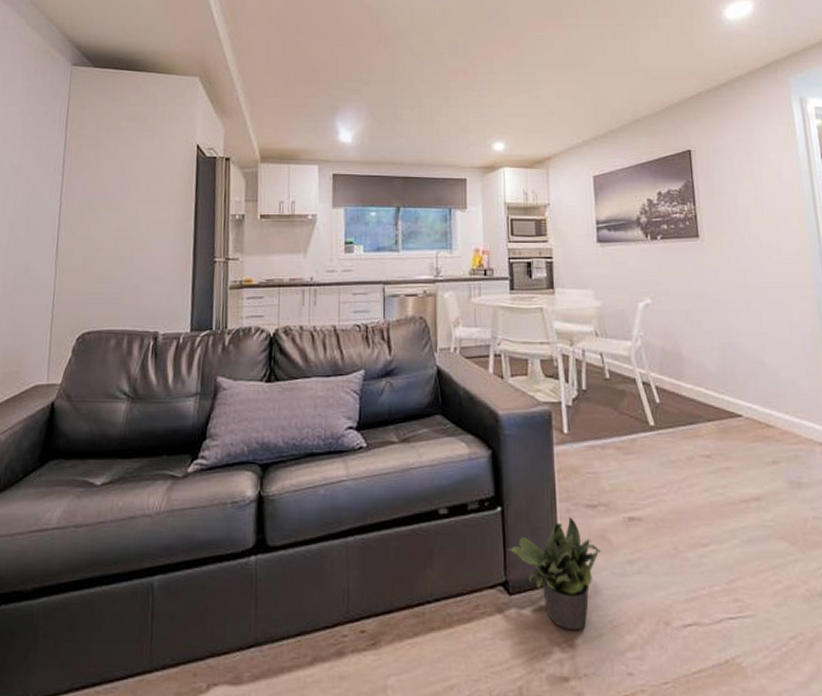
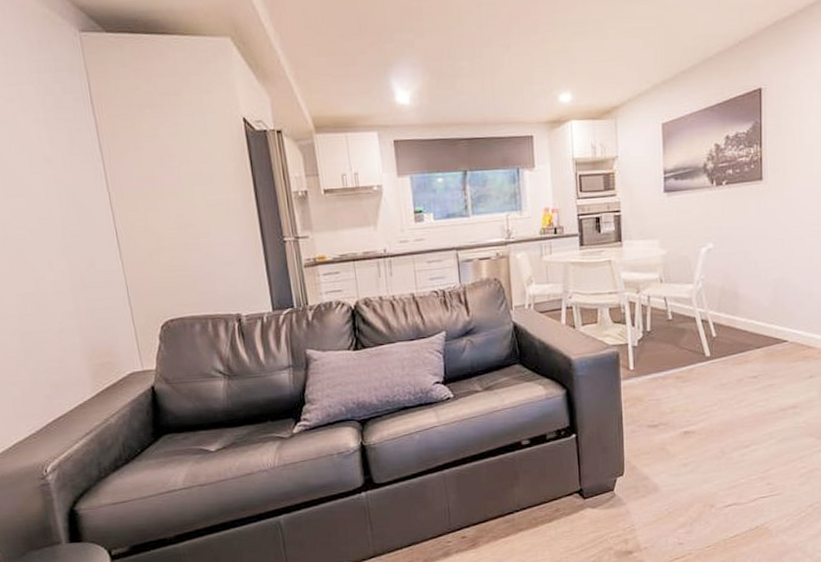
potted plant: present [507,517,601,631] -> none [582,436,660,519]

